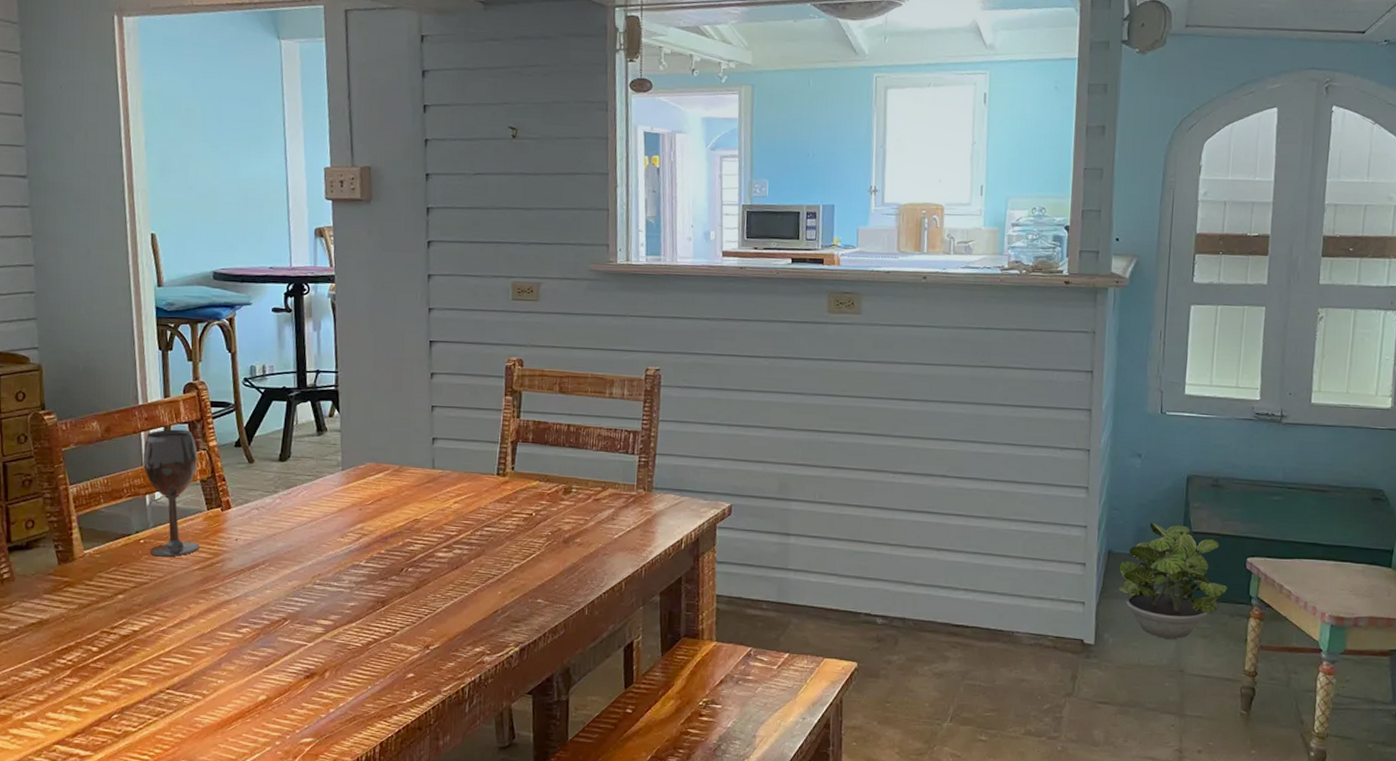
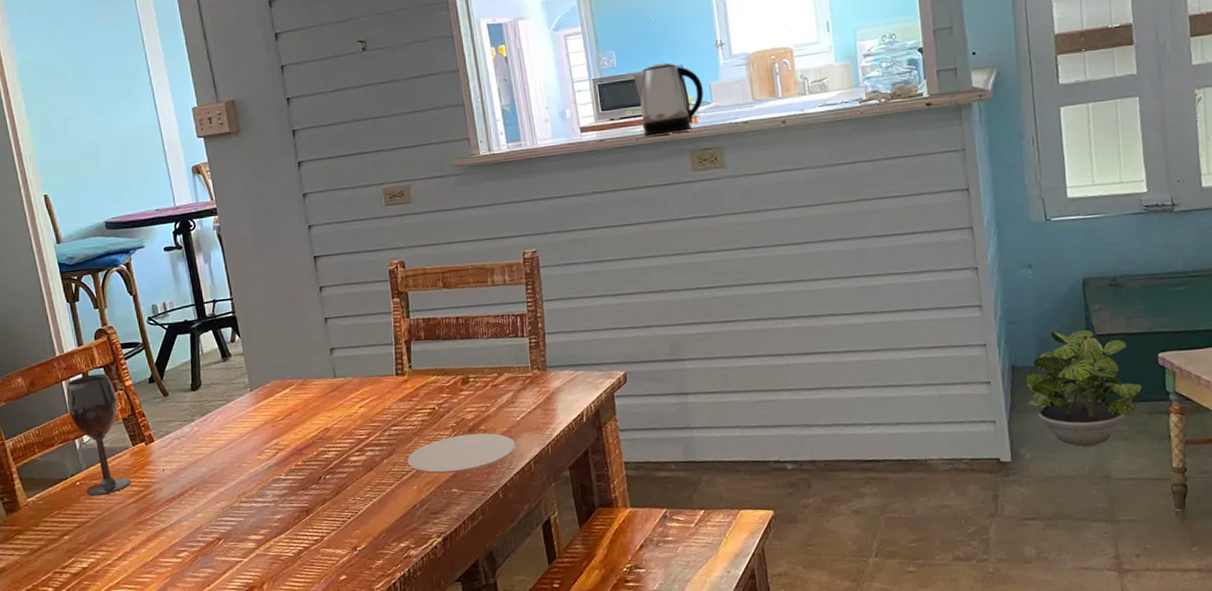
plate: none [495,545,610,583] -> present [407,433,516,474]
kettle: none [783,199,851,273] -> present [633,62,704,137]

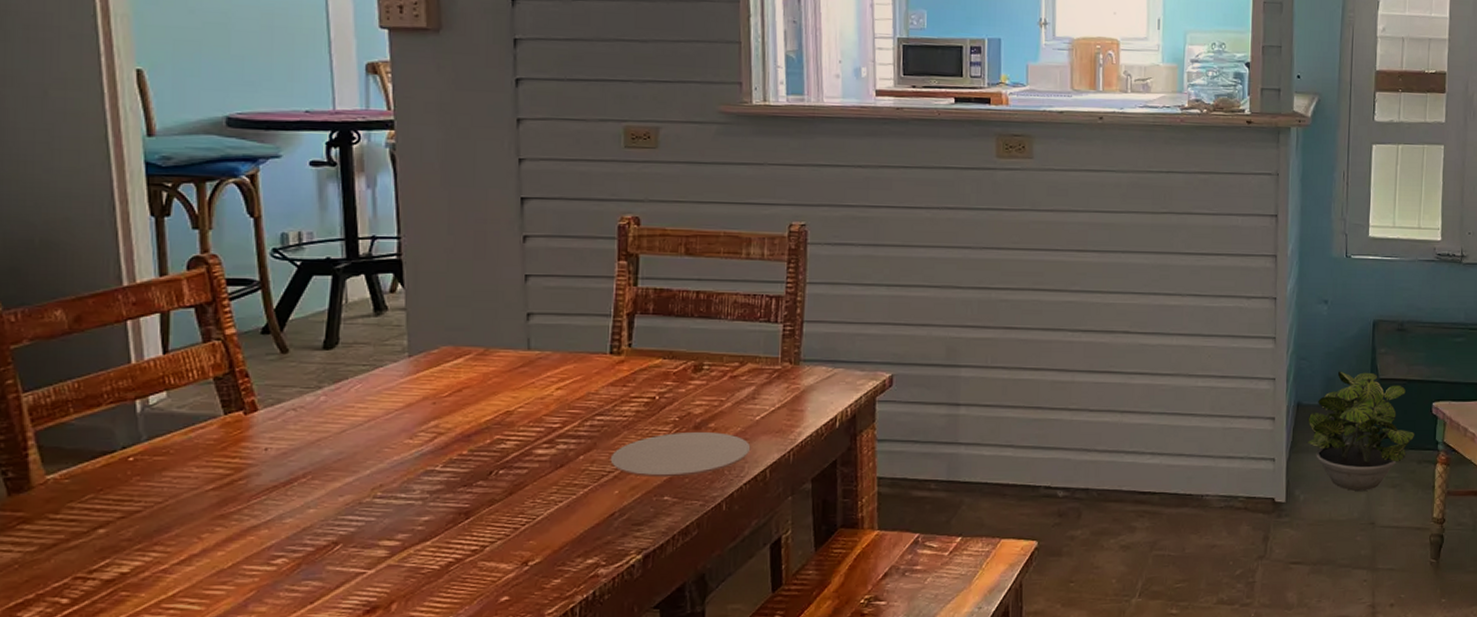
wine glass: present [66,373,131,496] -> none [130,315,215,477]
kettle: present [633,62,704,137] -> none [944,32,1019,113]

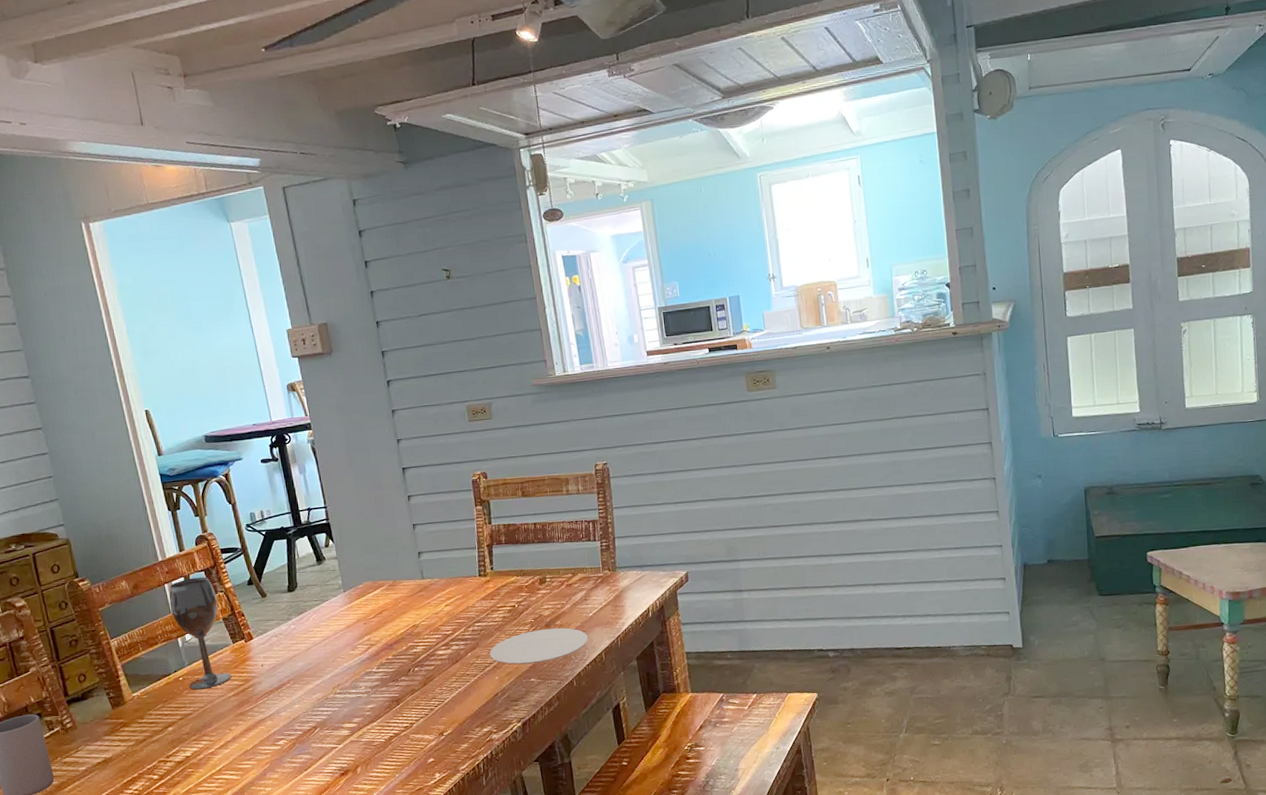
wine glass: none [130,315,215,477] -> present [169,576,232,690]
potted plant: present [1307,371,1415,491] -> none [1034,532,1134,634]

